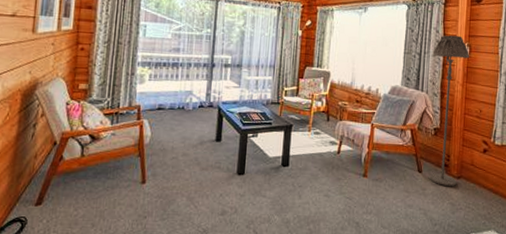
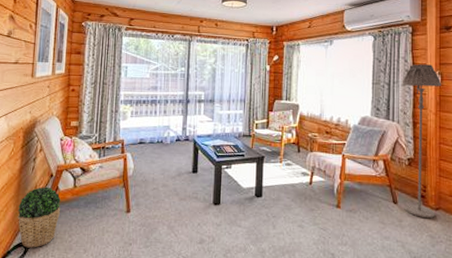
potted plant: none [12,156,66,224] -> present [17,187,61,248]

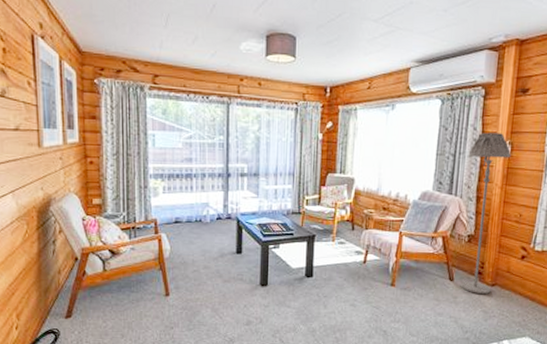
potted plant: present [17,187,61,248] -> none [41,271,90,335]

